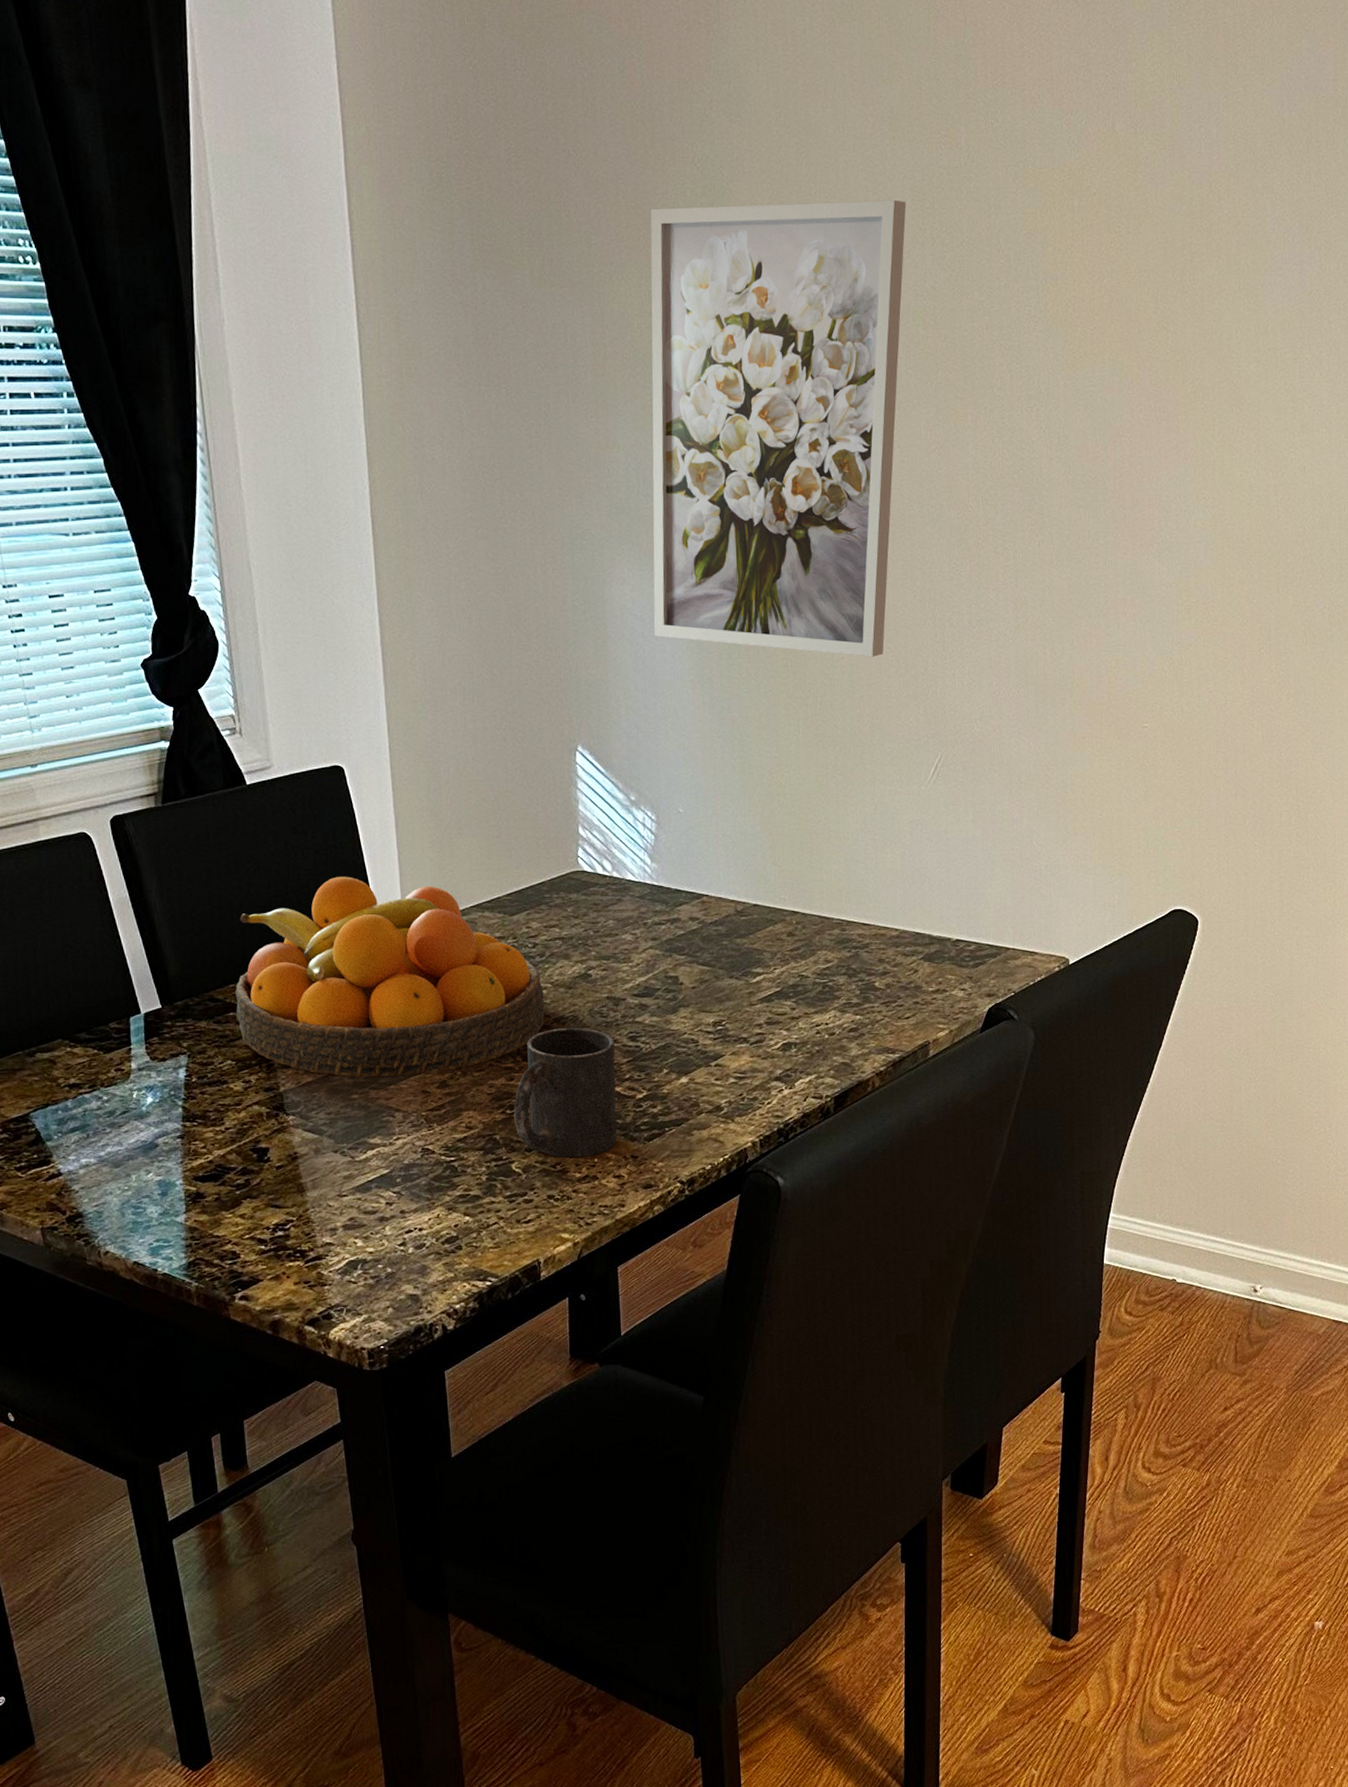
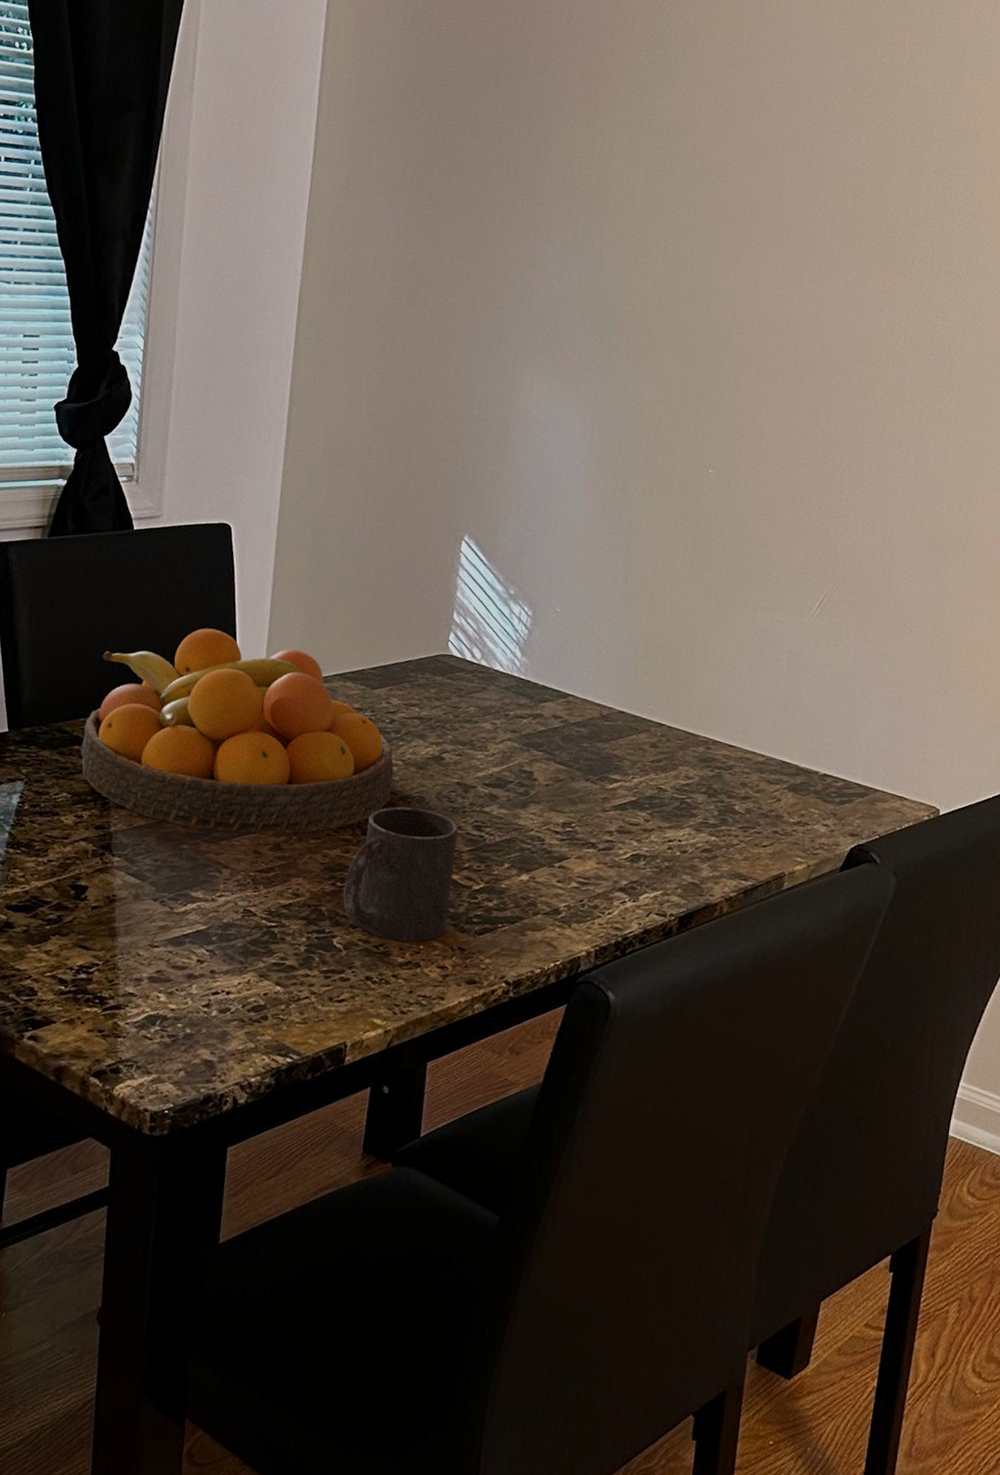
wall art: present [650,199,906,657] -> none [555,68,847,490]

